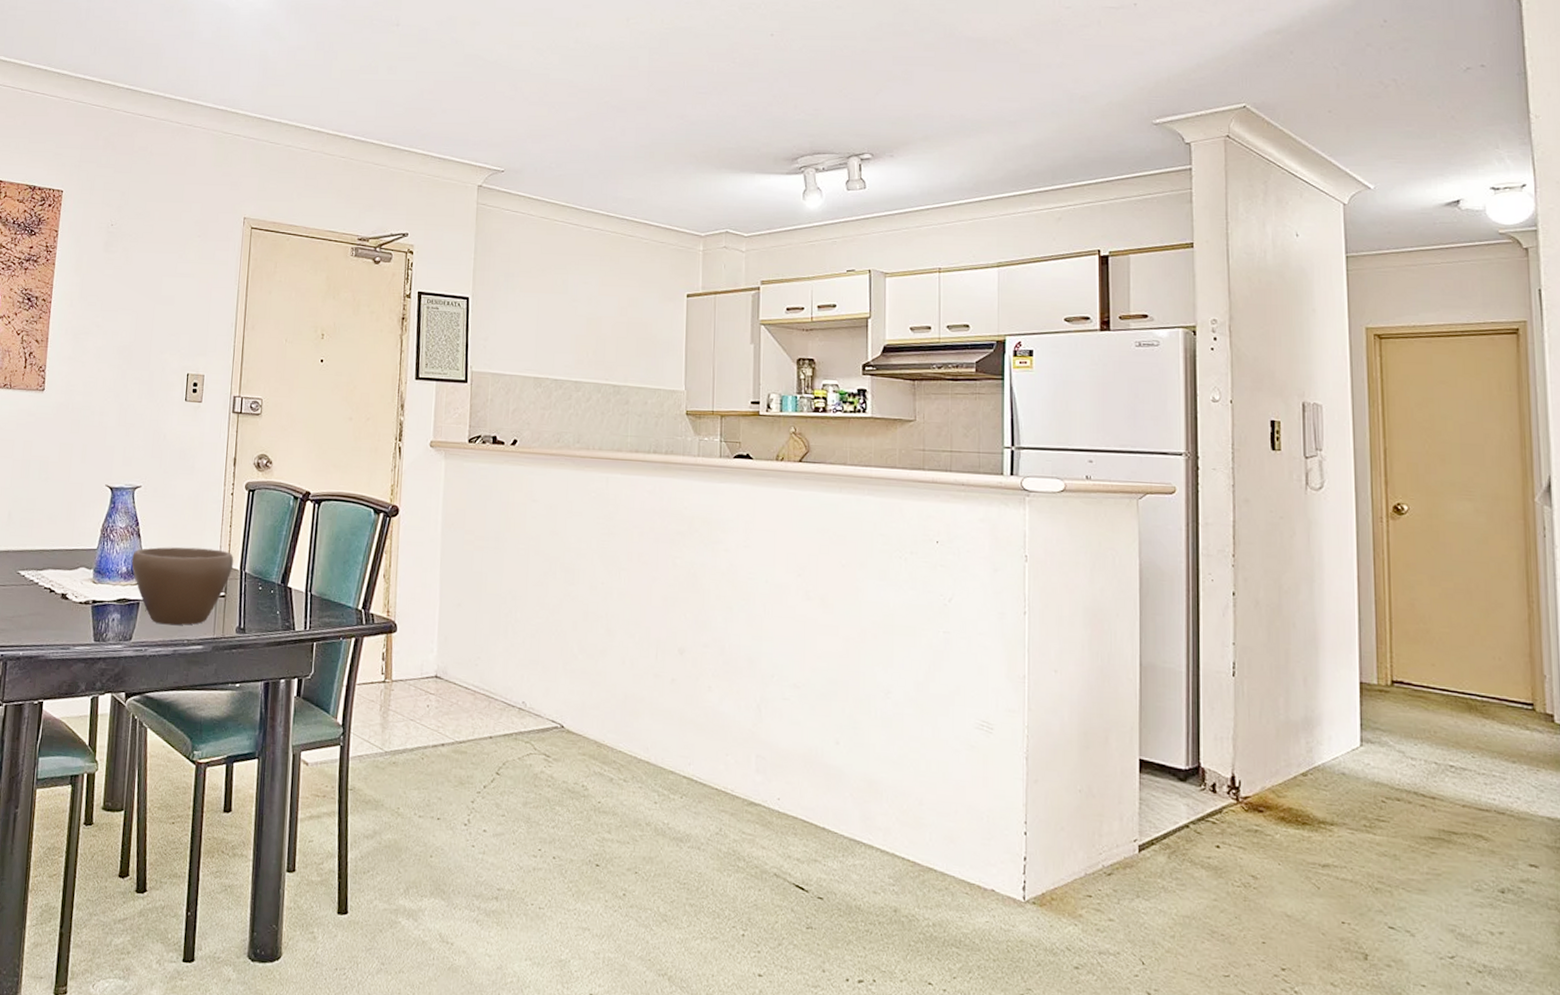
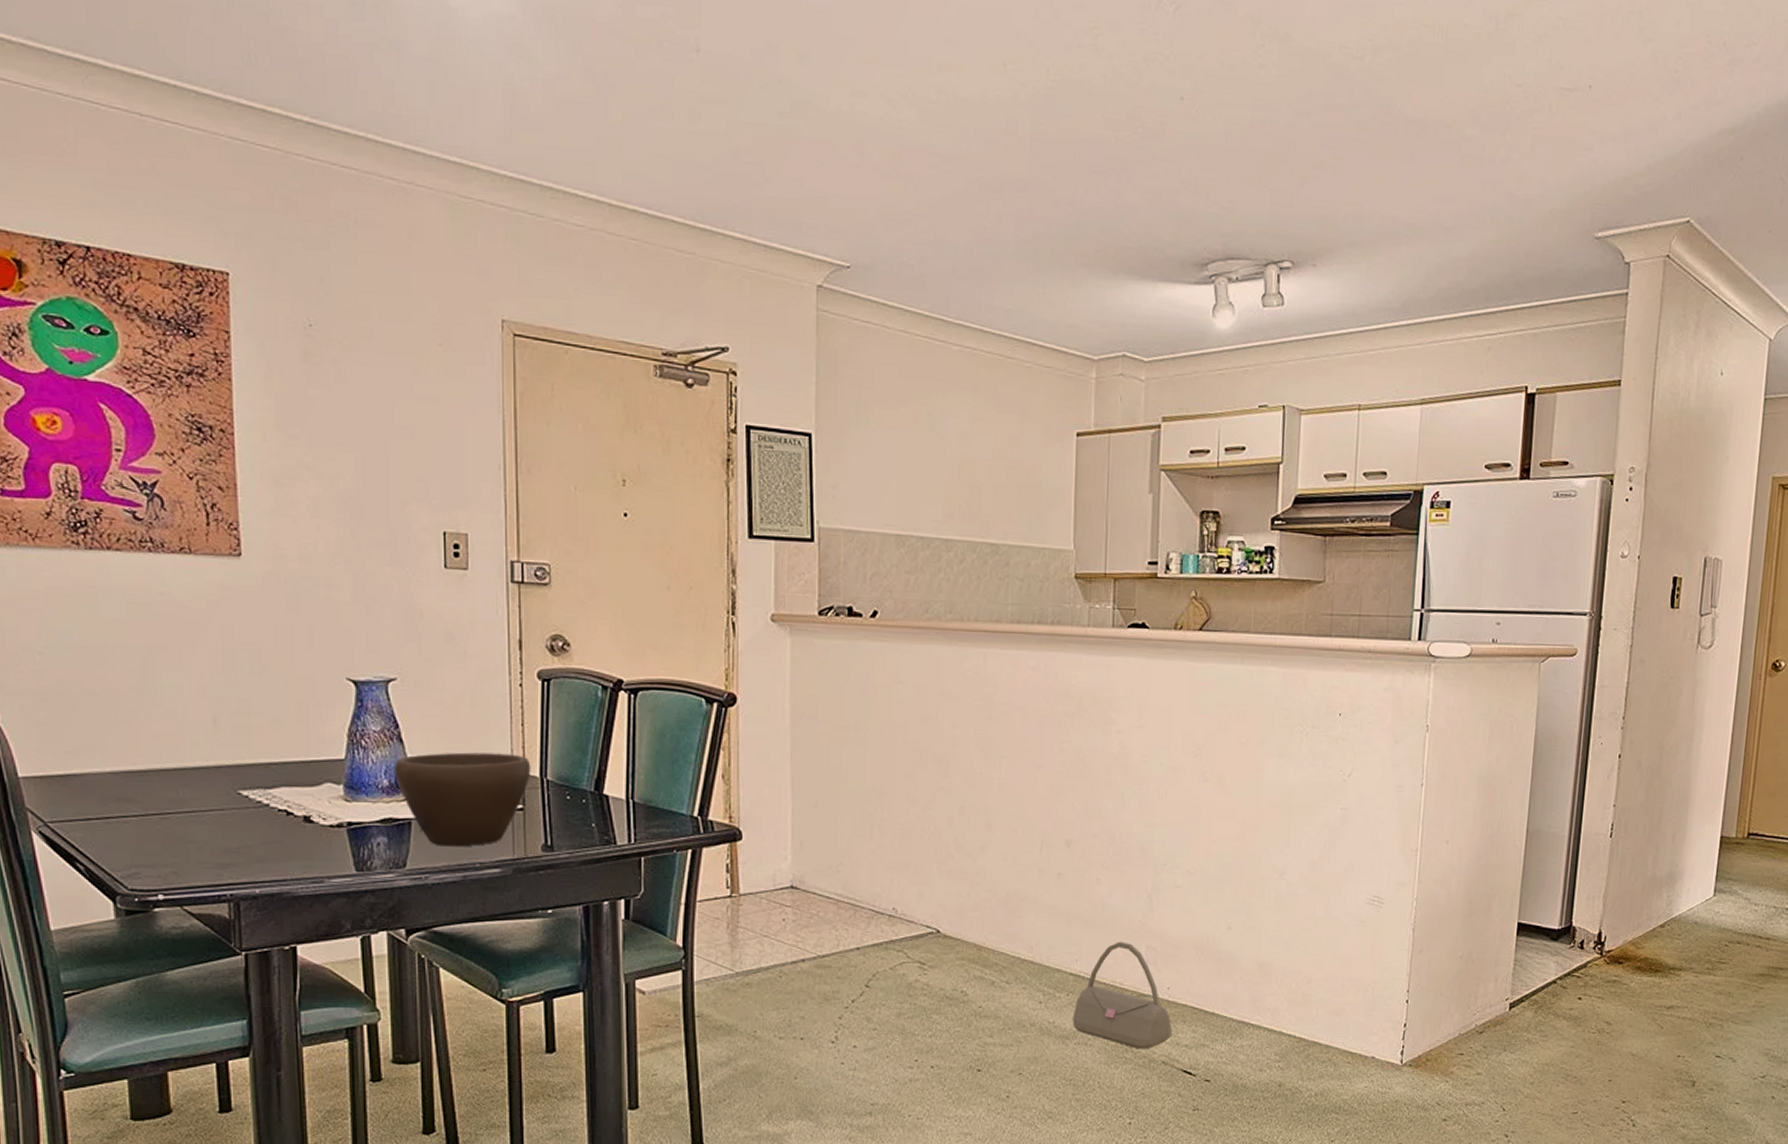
handbag: none [686,748,783,860] -> present [1072,941,1172,1050]

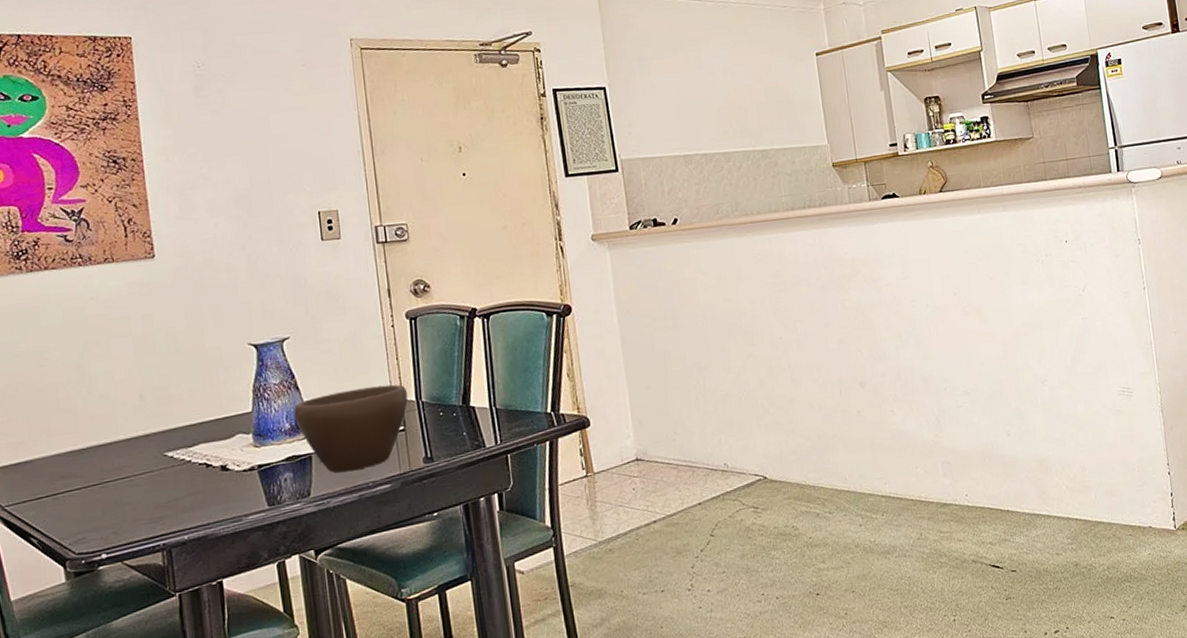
handbag: present [1072,941,1172,1050] -> none [890,461,976,553]

